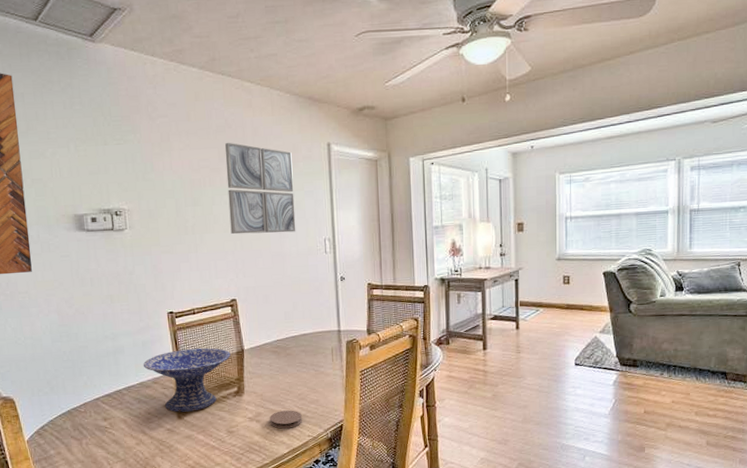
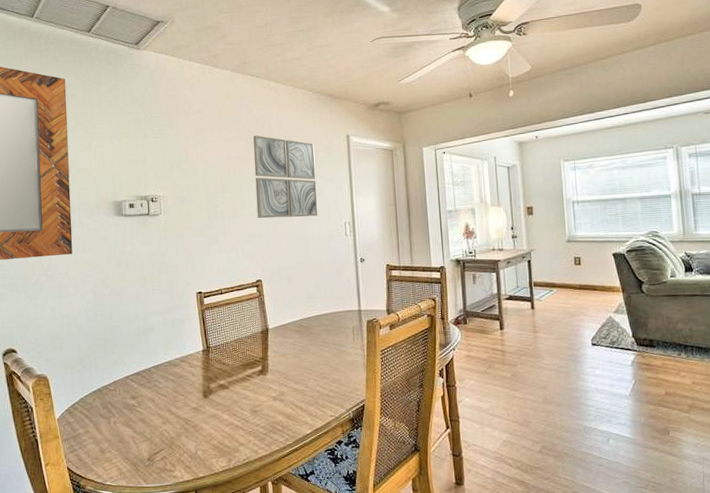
decorative bowl: present [143,348,231,412] -> none [171,327,256,391]
coaster: present [270,410,302,429] -> none [293,389,325,408]

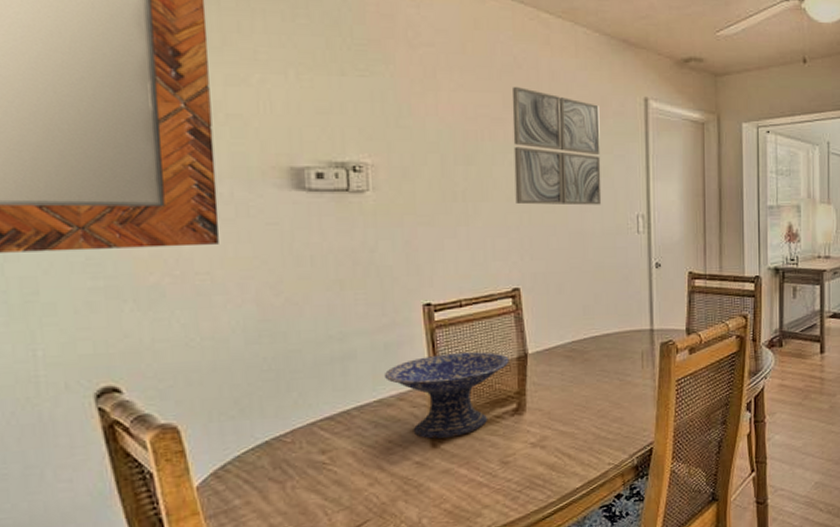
decorative bowl: none [171,327,256,391] -> present [383,351,509,439]

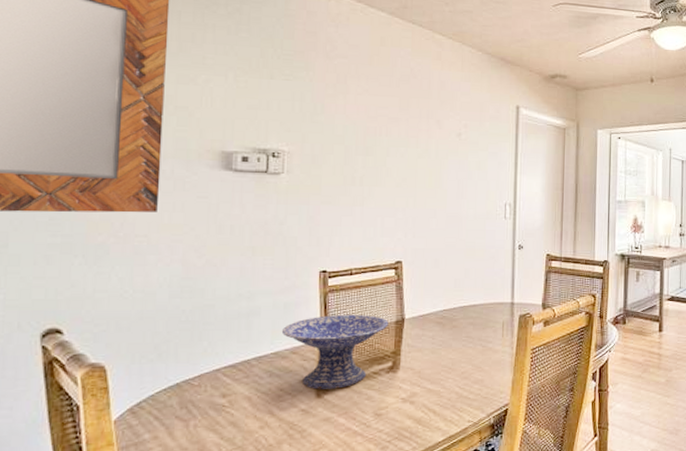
wall art: present [512,86,602,206] -> none [404,92,478,194]

